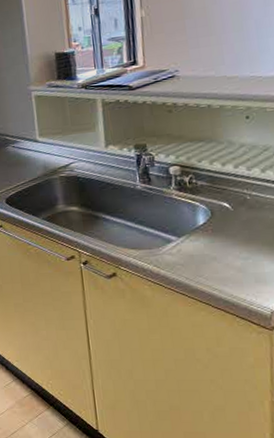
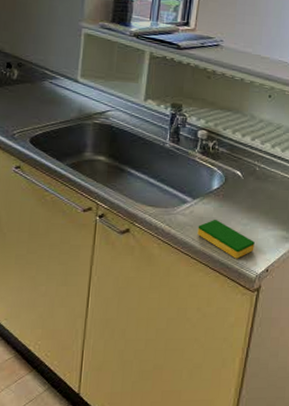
dish sponge: none [189,256,263,296] -> present [197,220,255,259]

